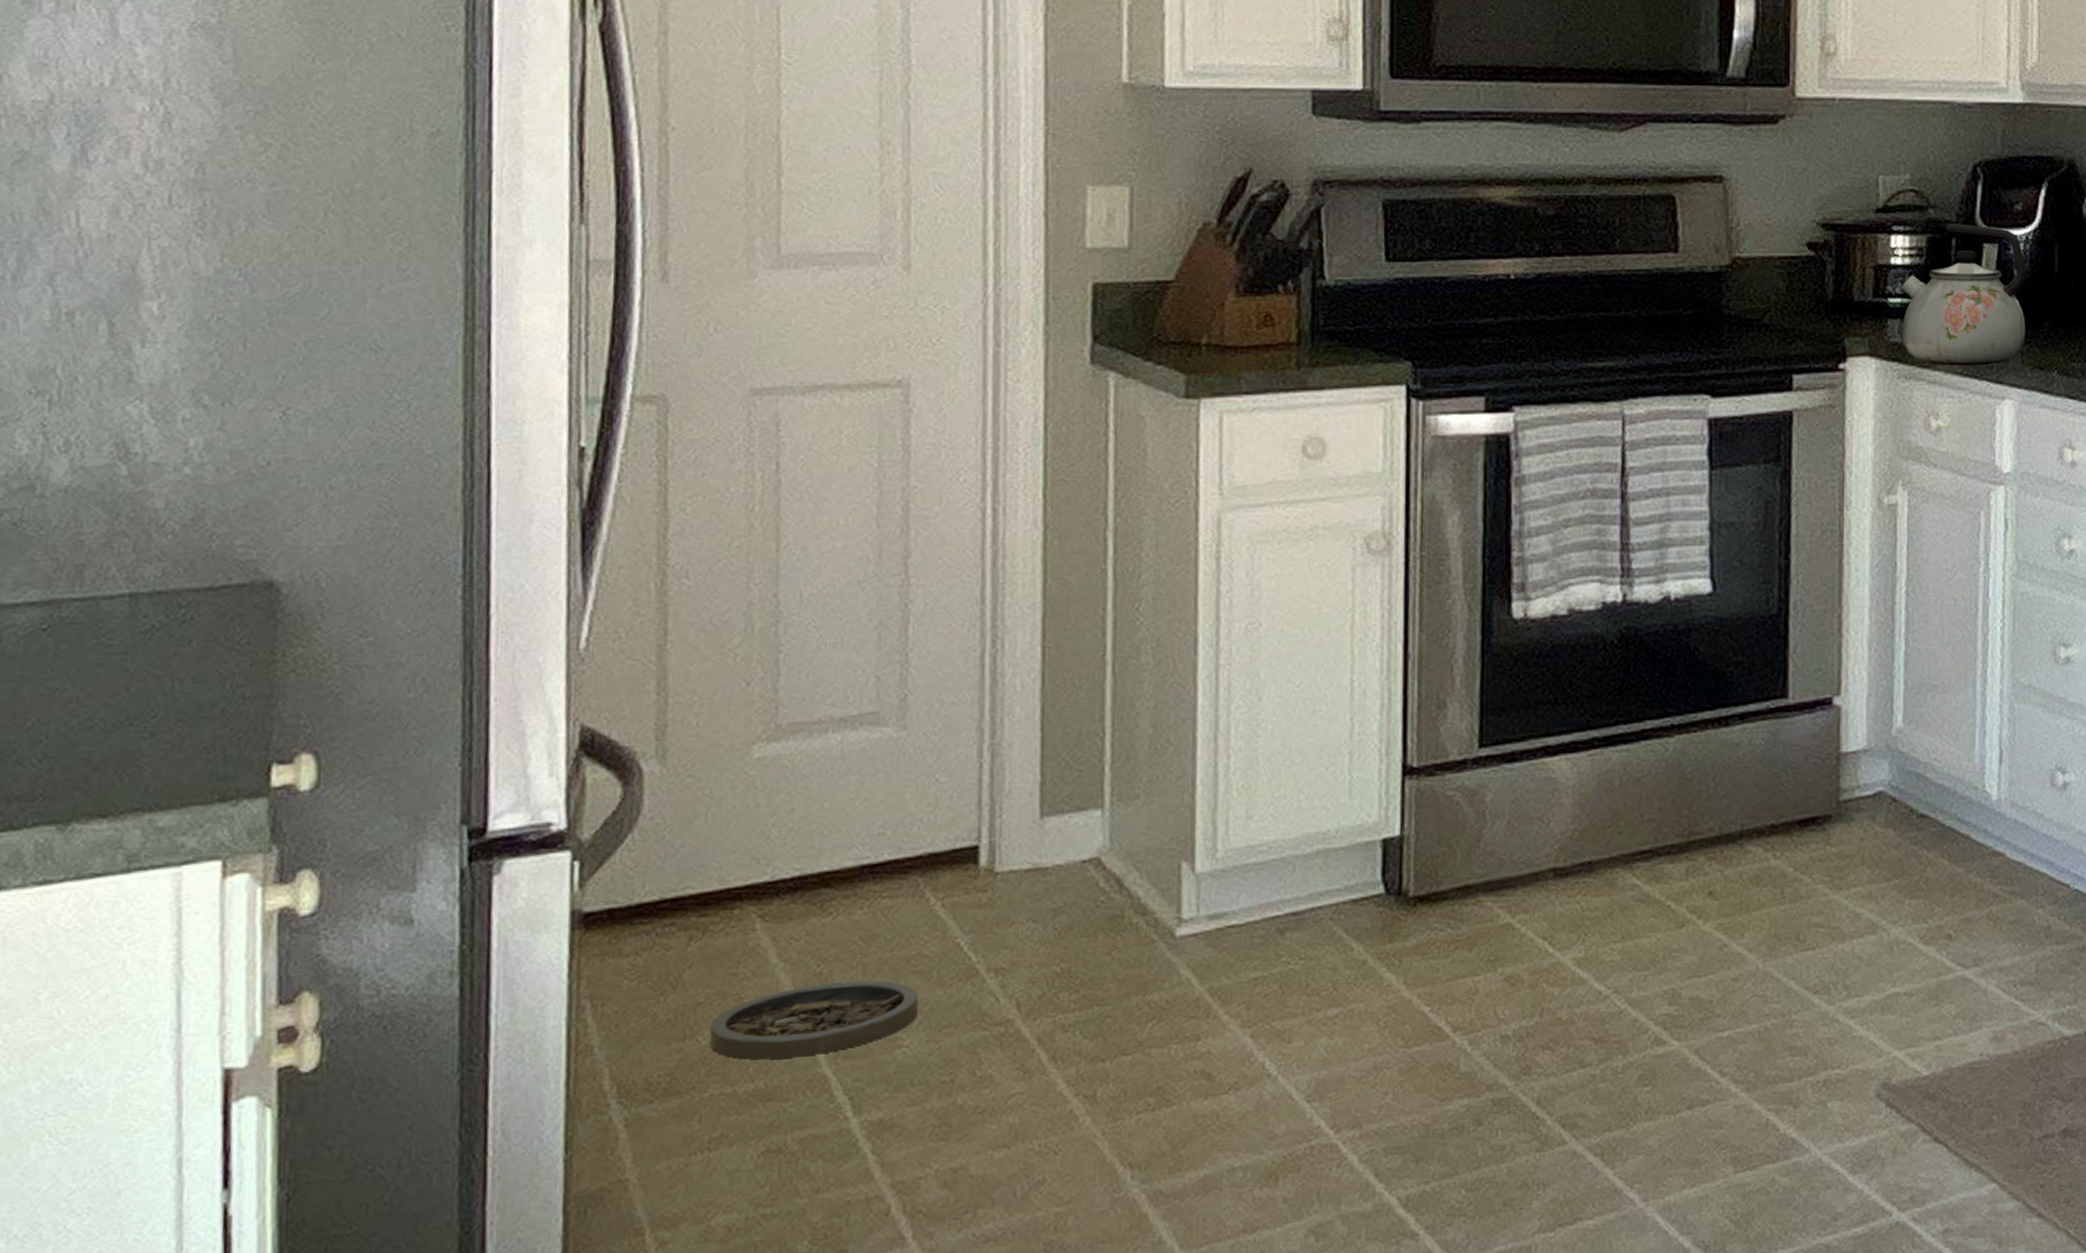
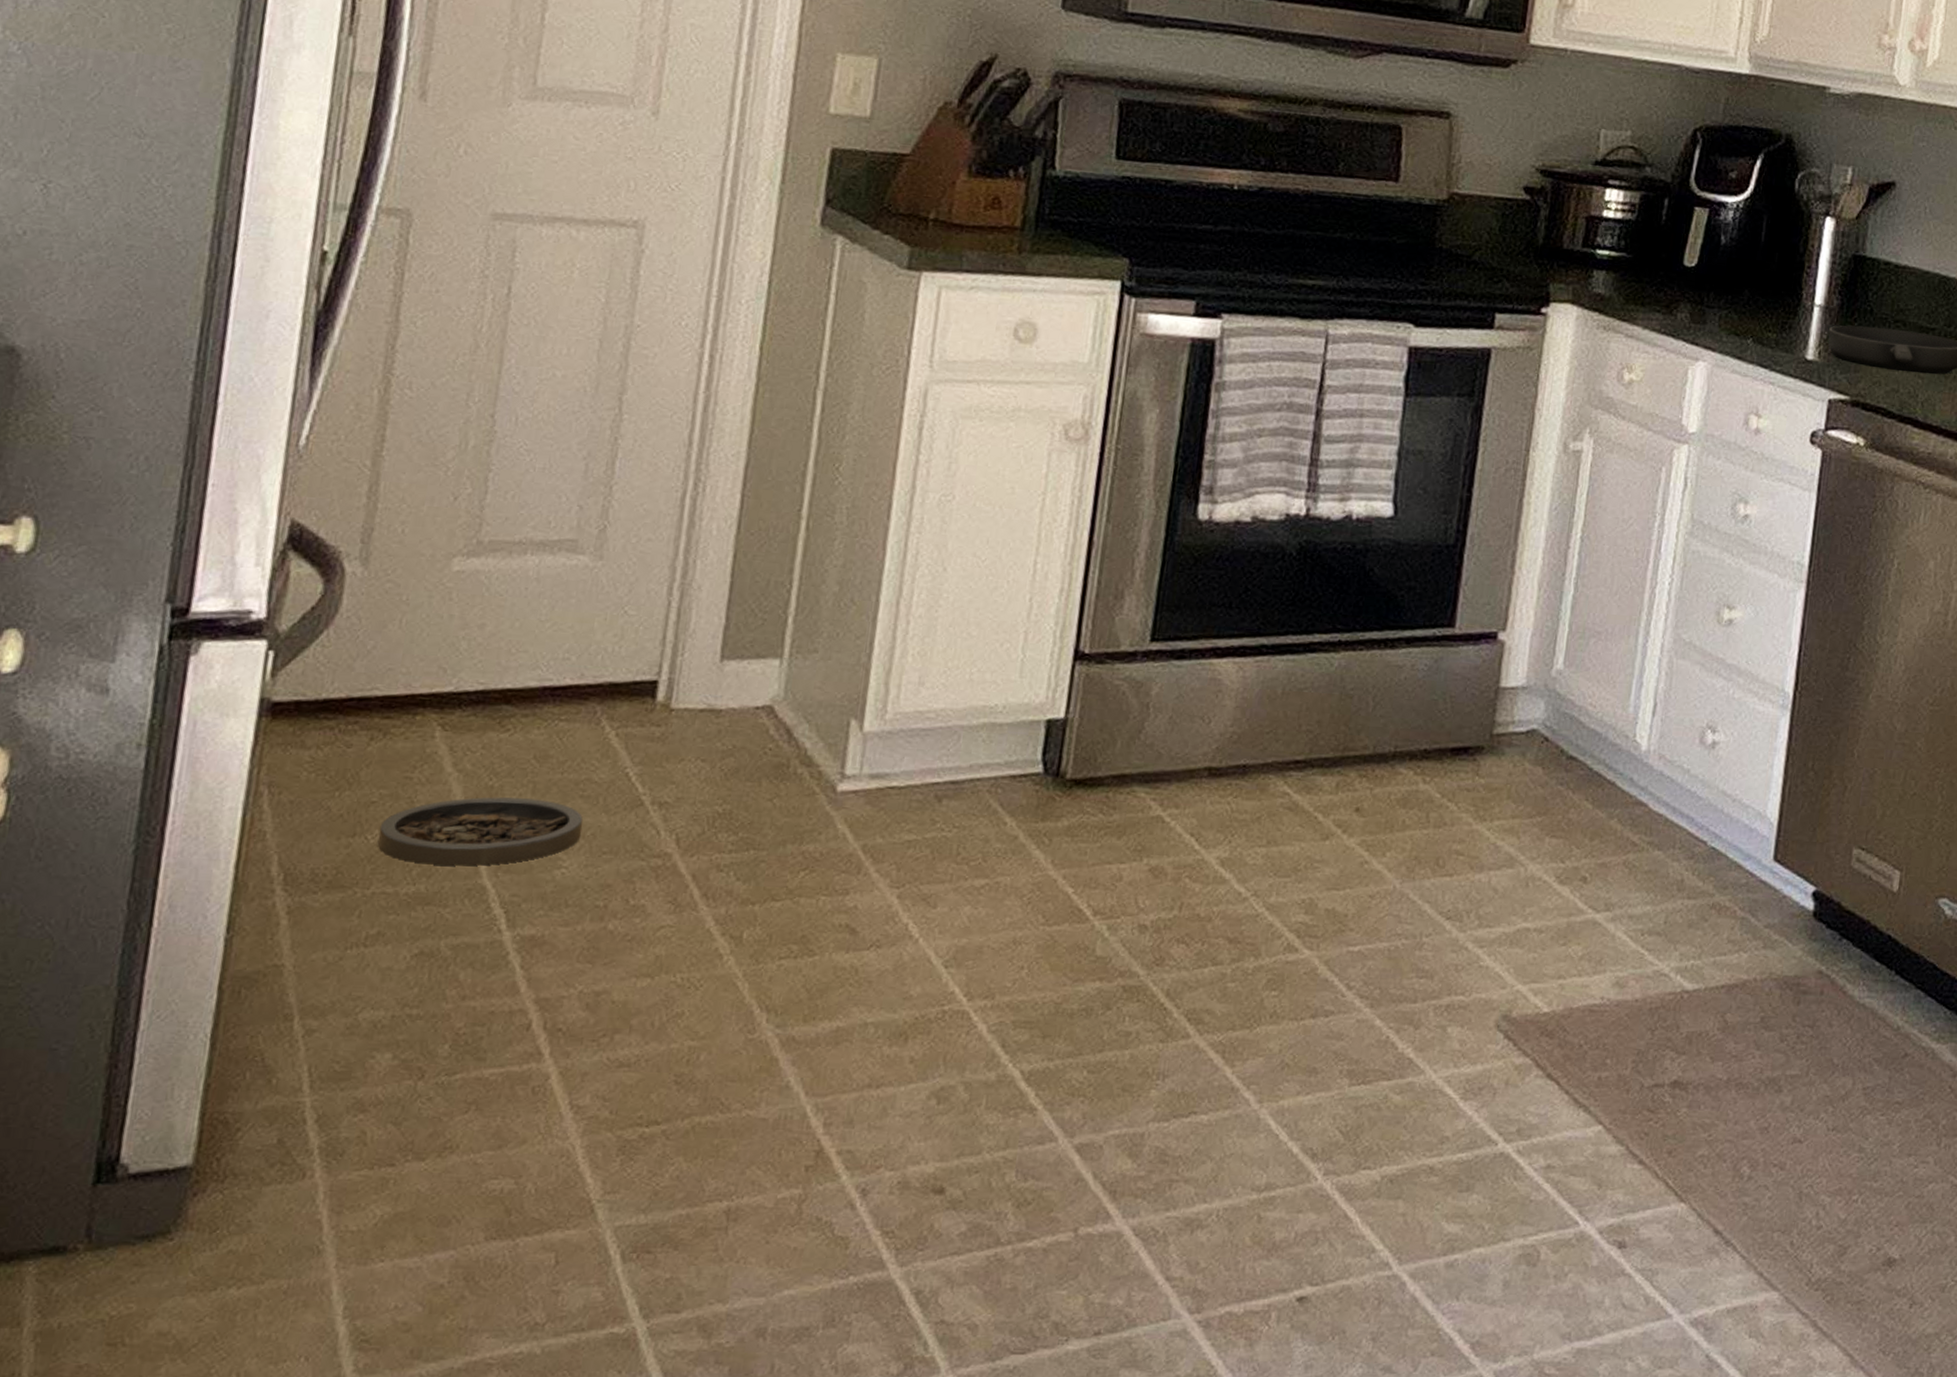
kettle: present [1901,224,2026,366] -> none [1605,183,1734,325]

